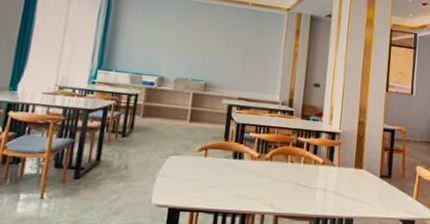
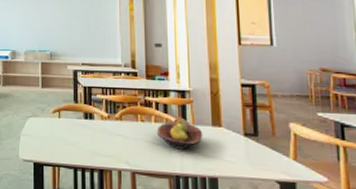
fruit bowl: none [304,161,346,192] -> present [156,119,203,150]

